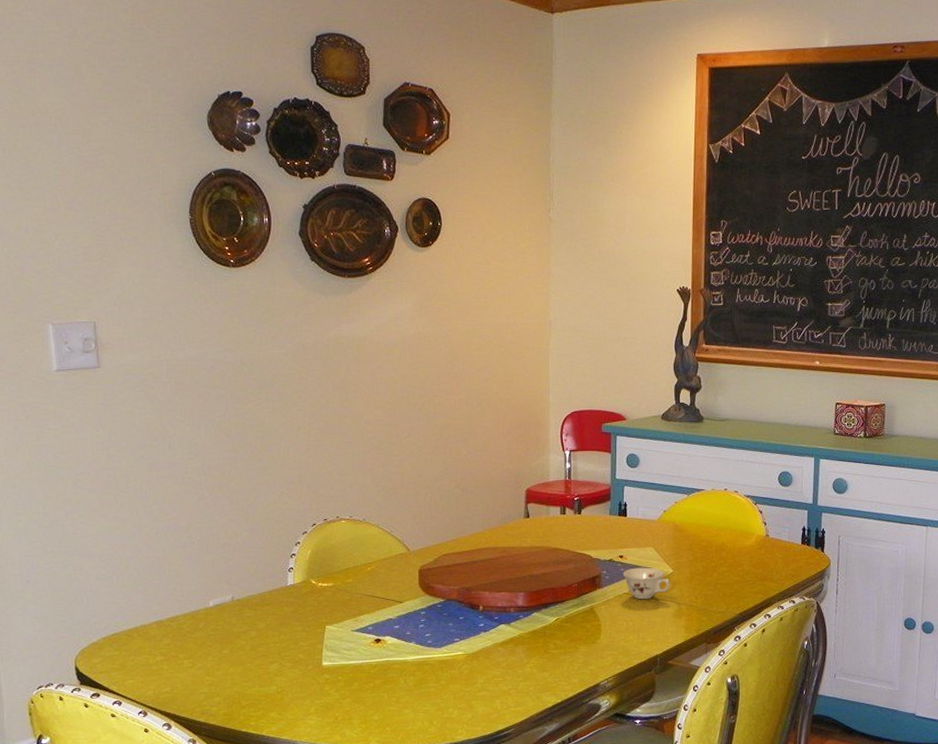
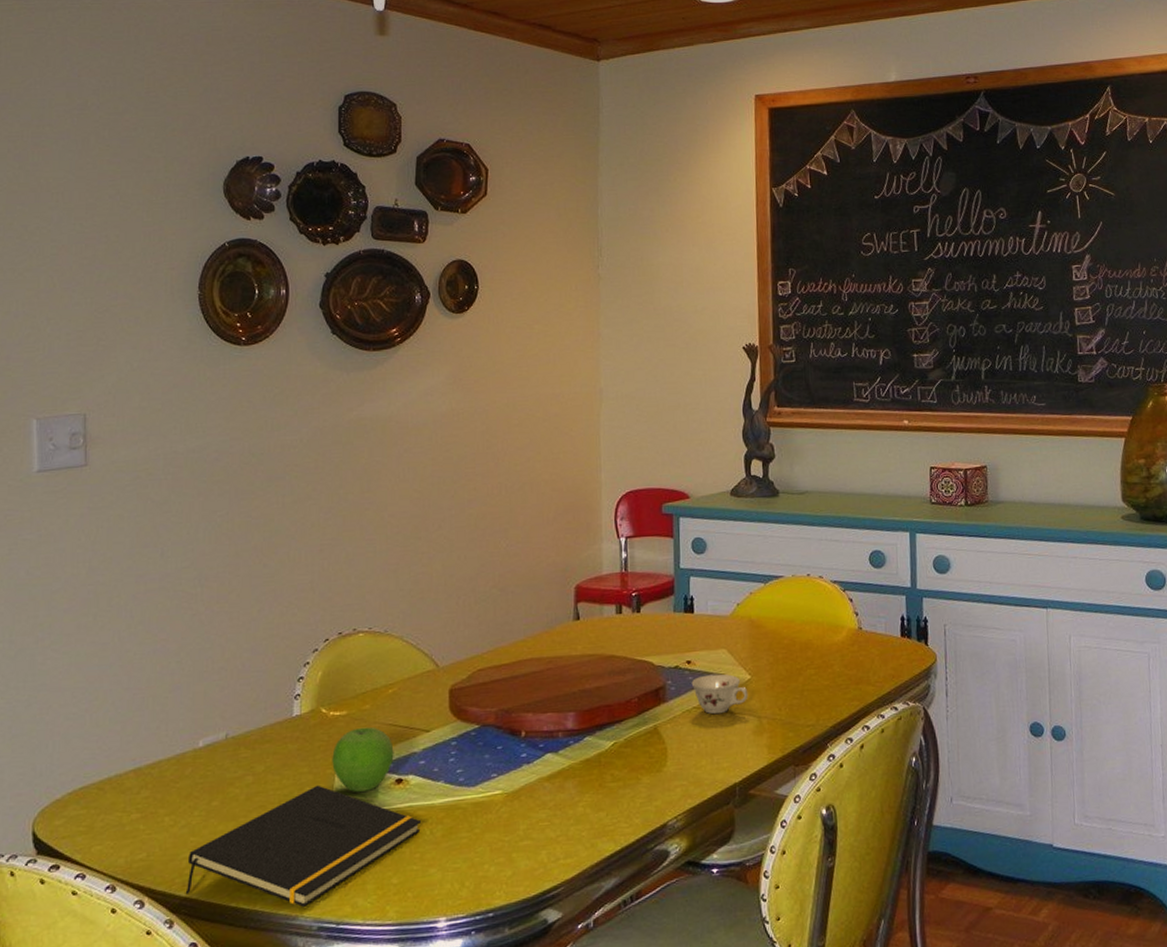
notepad: none [204,640,396,734] -> present [185,785,421,907]
fruit: none [321,596,373,648] -> present [332,727,394,792]

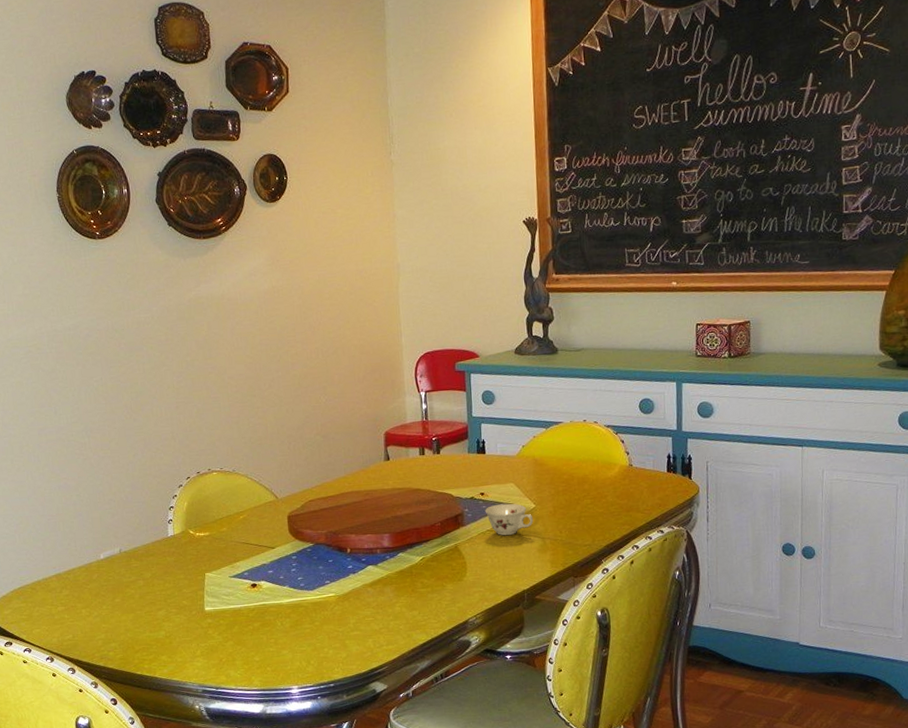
notepad: present [185,785,421,907] -> none [102,587,273,676]
fruit: present [332,727,394,792] -> none [201,544,249,593]

